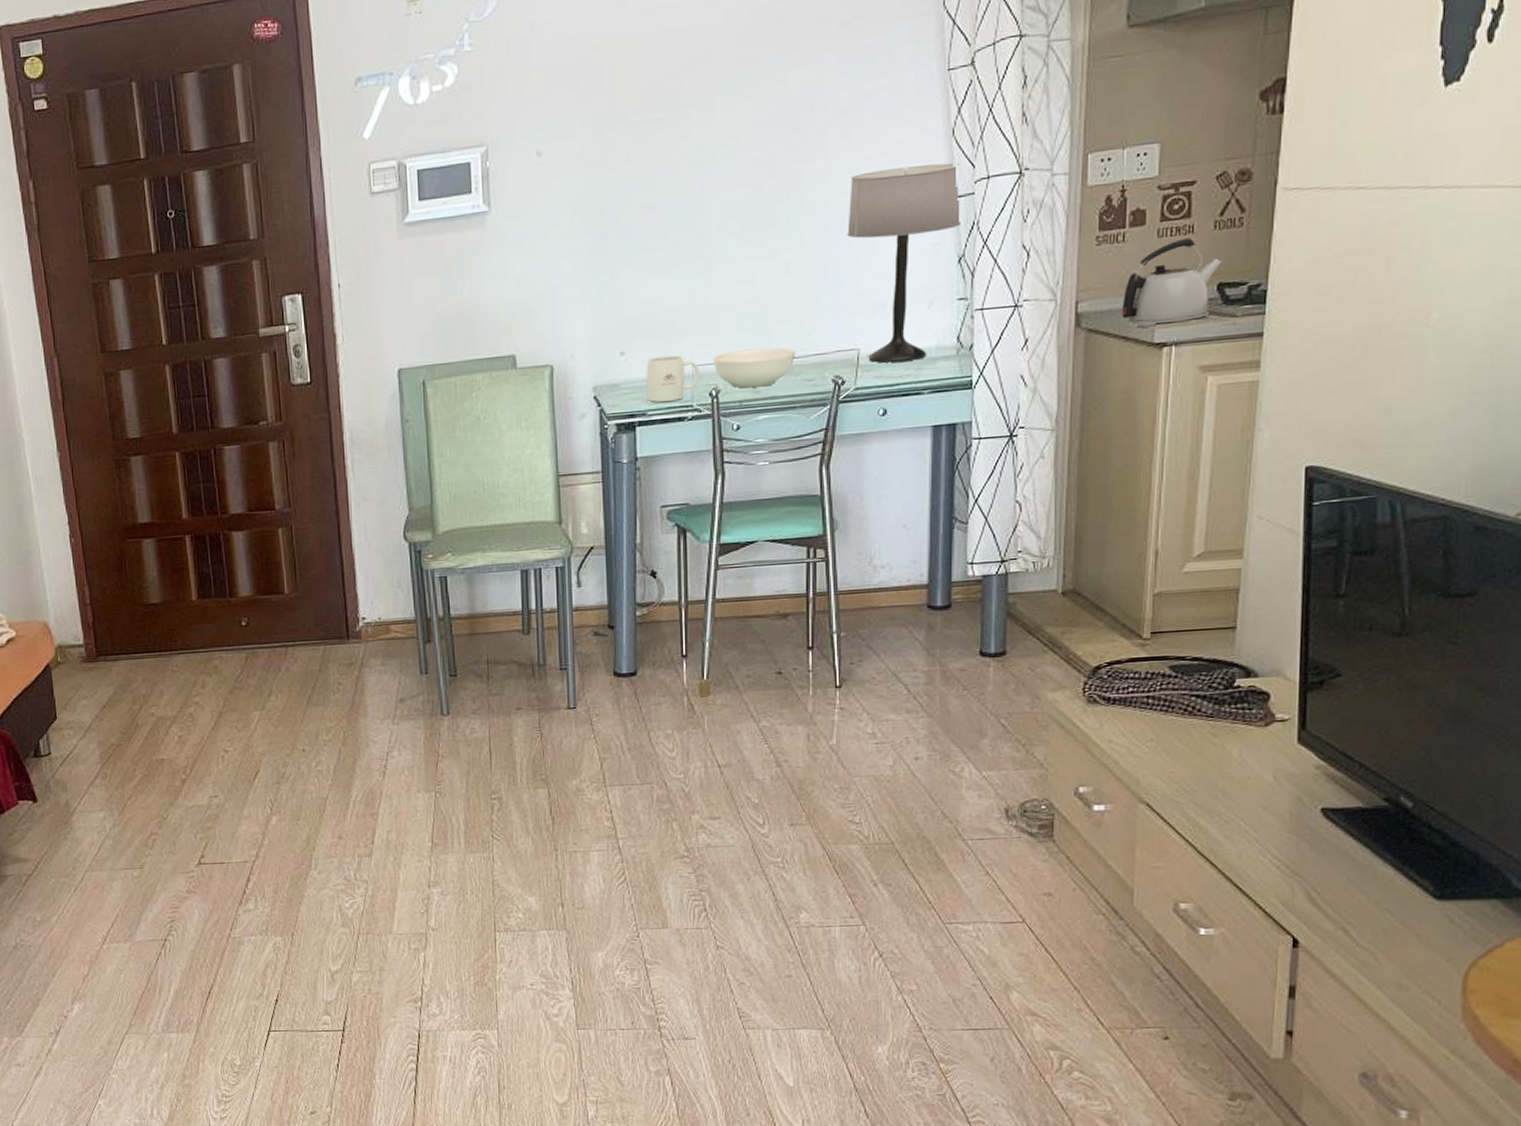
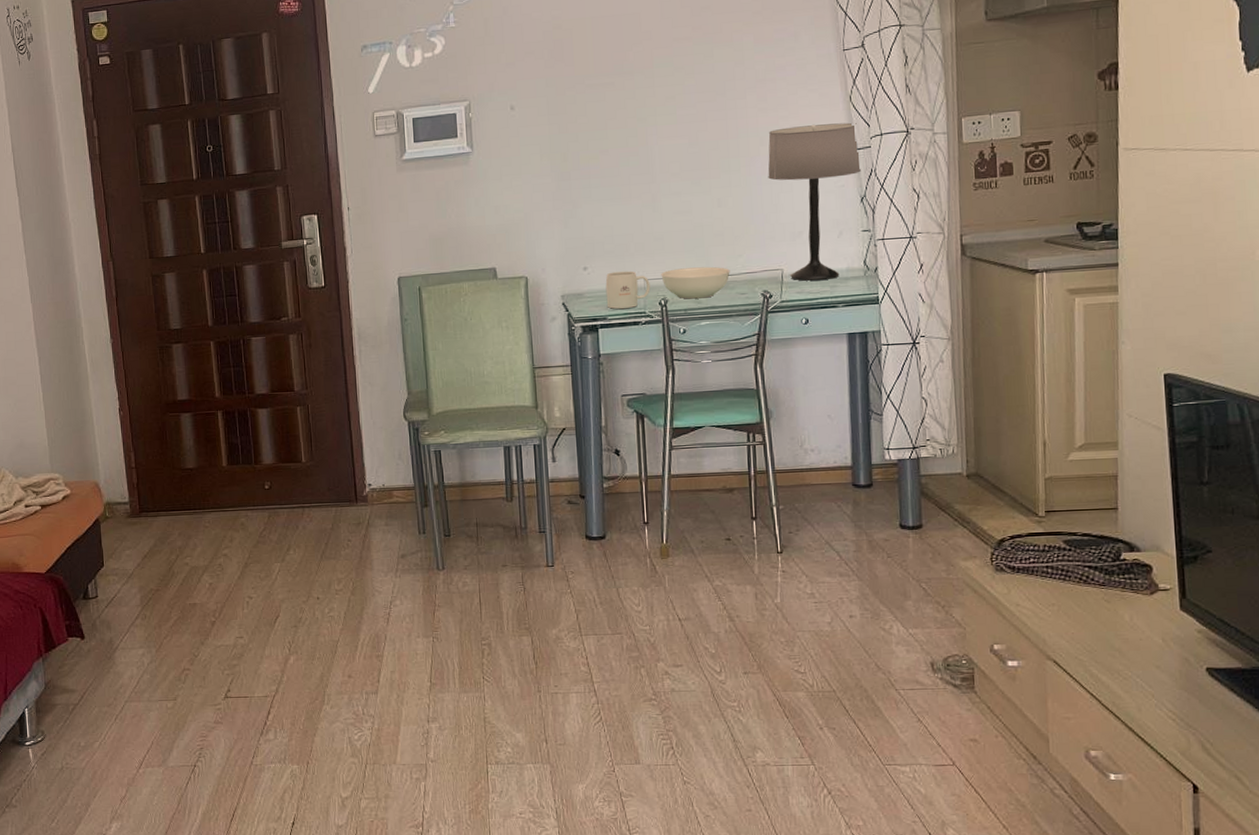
kettle: present [1121,238,1223,328] -> none [999,186,1079,257]

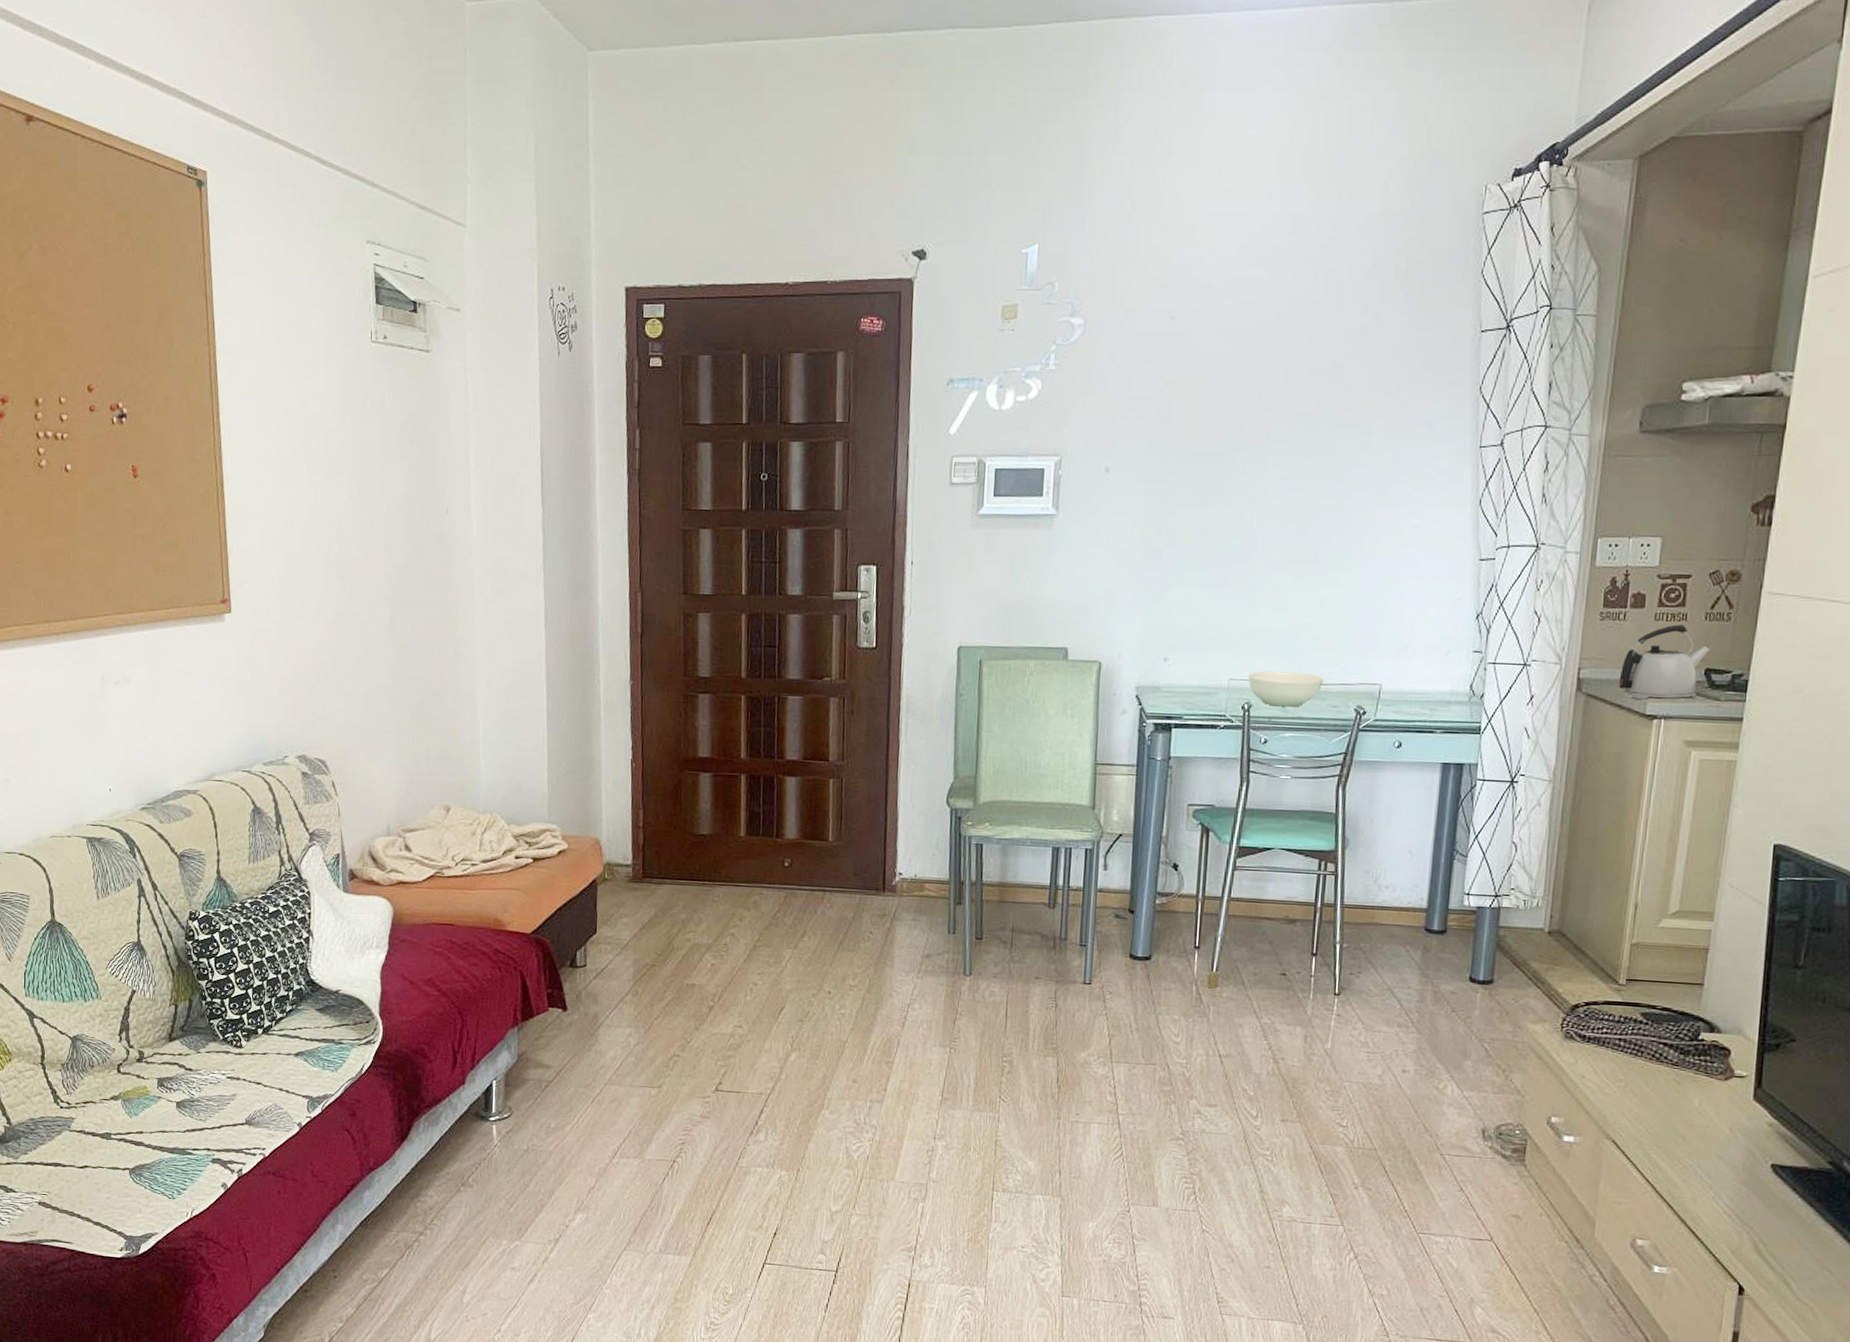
mug: present [605,271,651,310] -> none [1184,666,1235,710]
table lamp: present [768,122,861,281] -> none [1379,526,1483,701]
kettle: none [999,186,1079,257] -> present [1618,624,1711,699]

